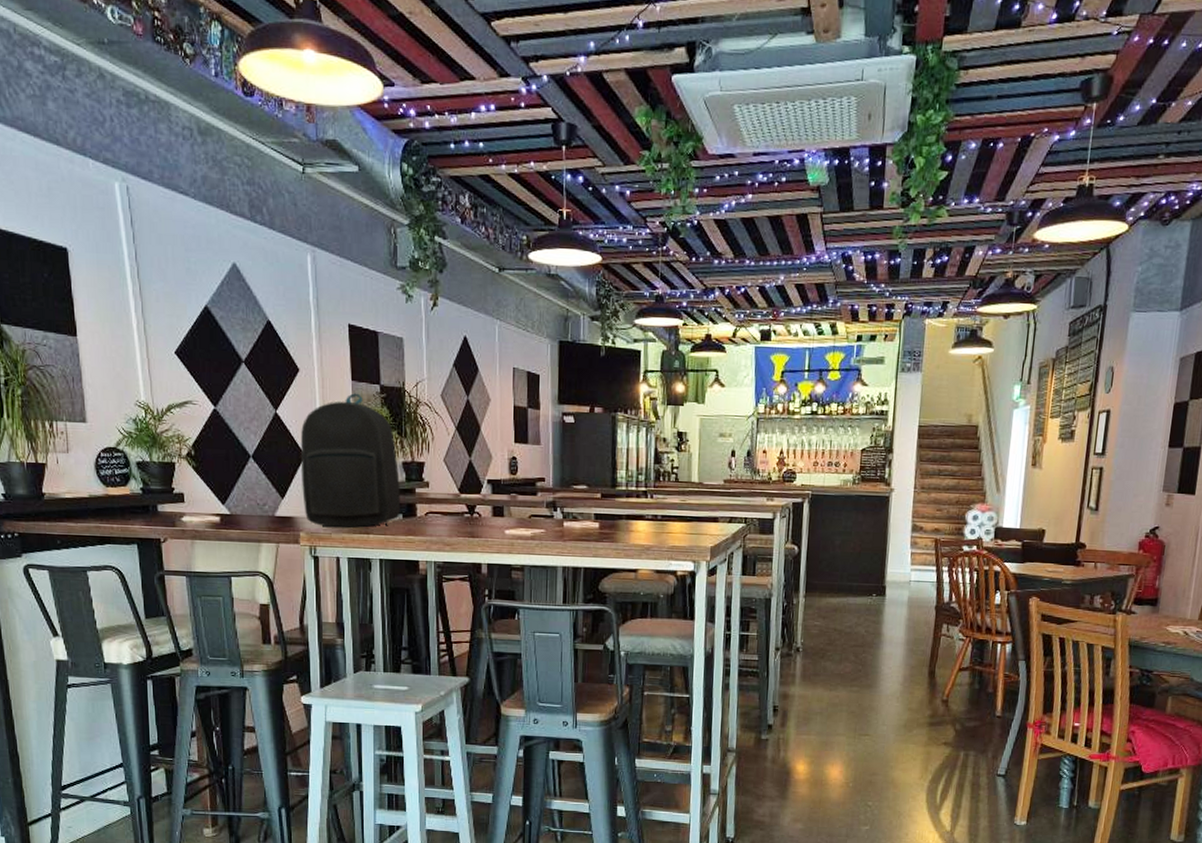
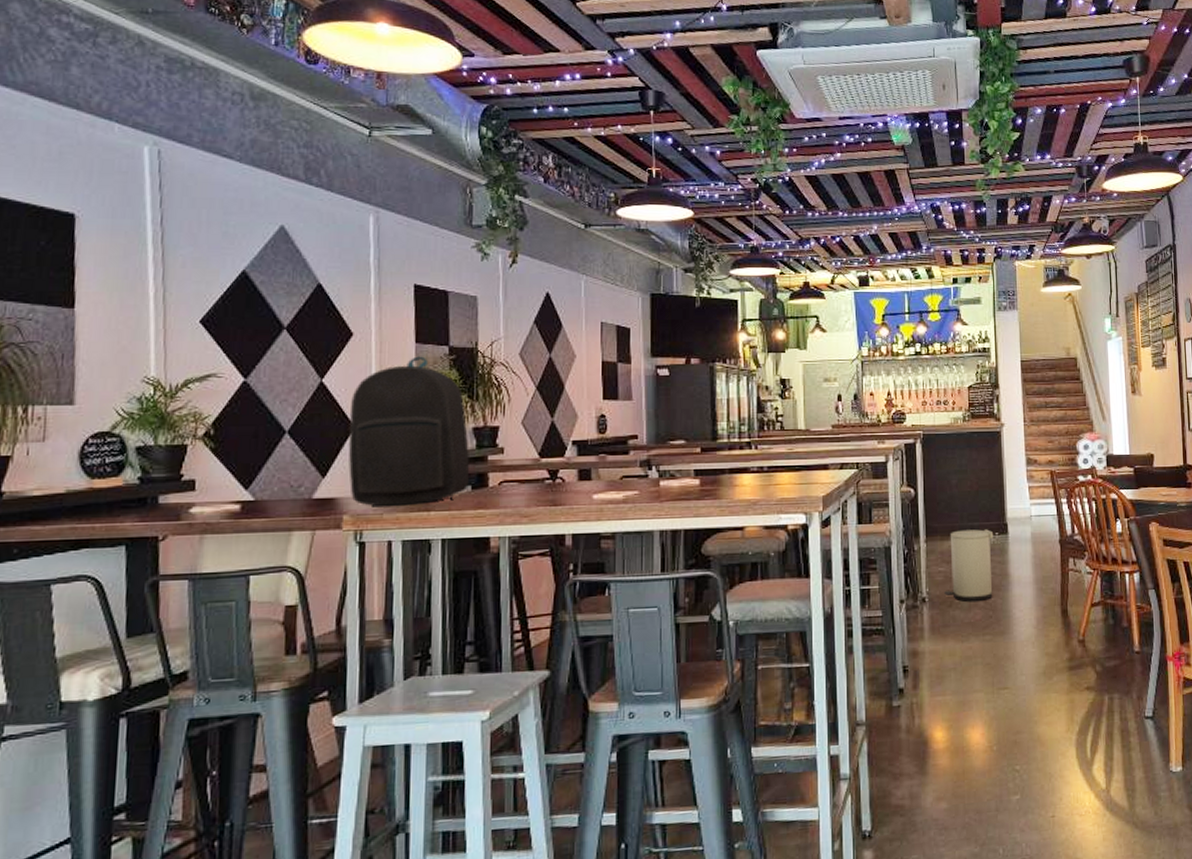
pedal bin: none [818,589,871,656] -> present [944,529,994,602]

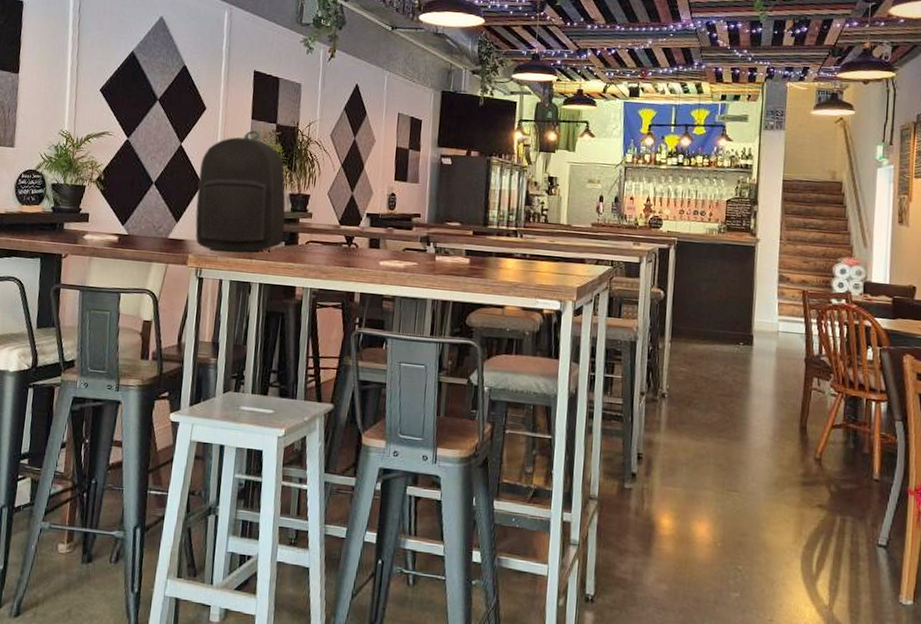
pedal bin: present [944,529,994,602] -> none [684,335,738,405]

